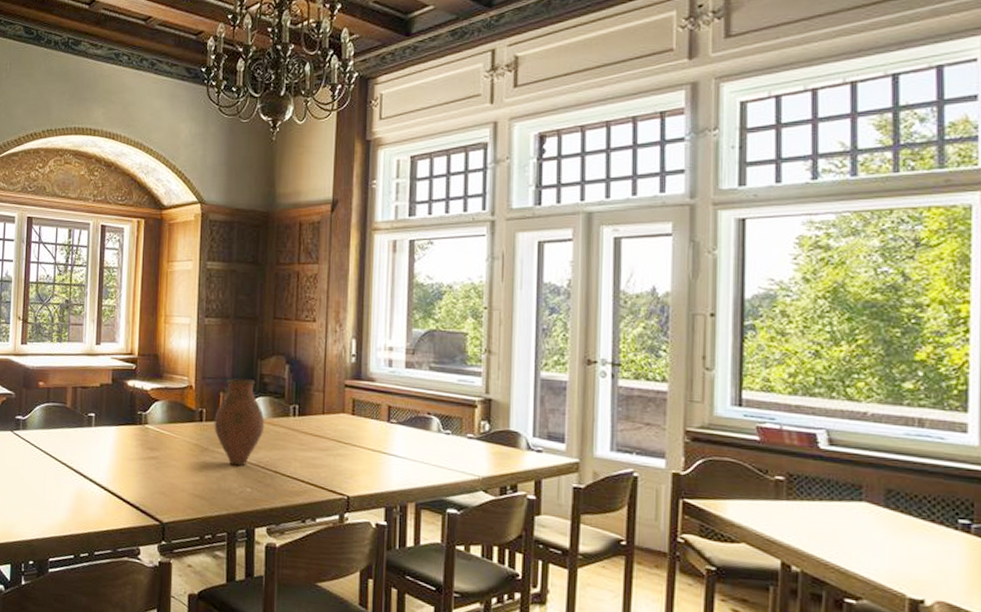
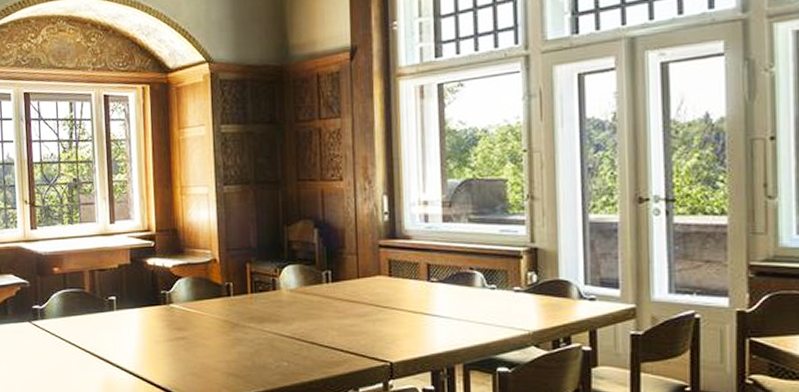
vase: present [214,378,265,466] -> none [242,247,297,340]

